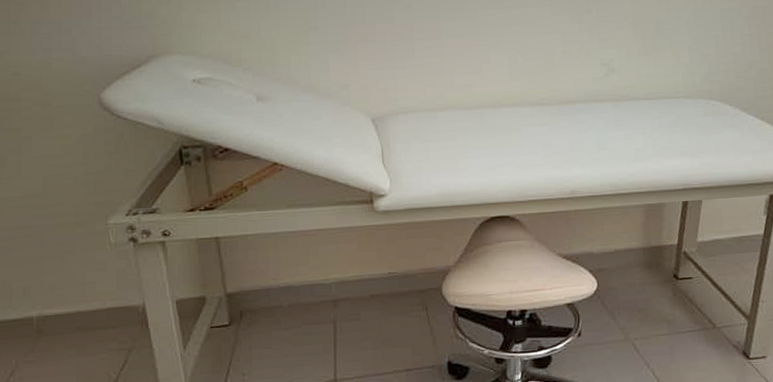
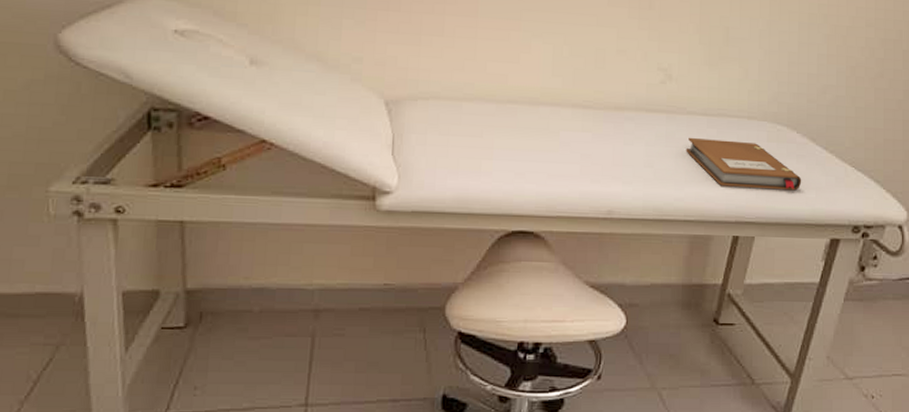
notebook: none [633,118,739,159] -> present [686,137,802,191]

